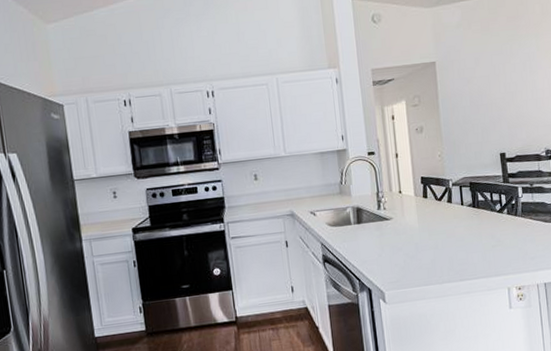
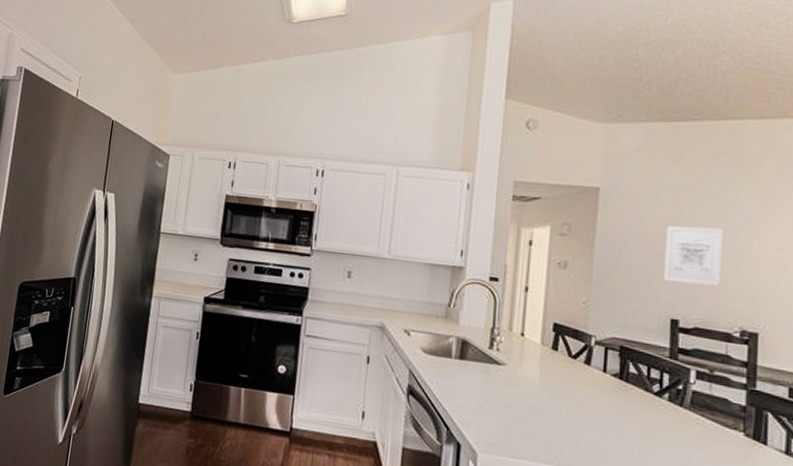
wall art: none [487,76,528,125] -> present [664,226,723,287]

